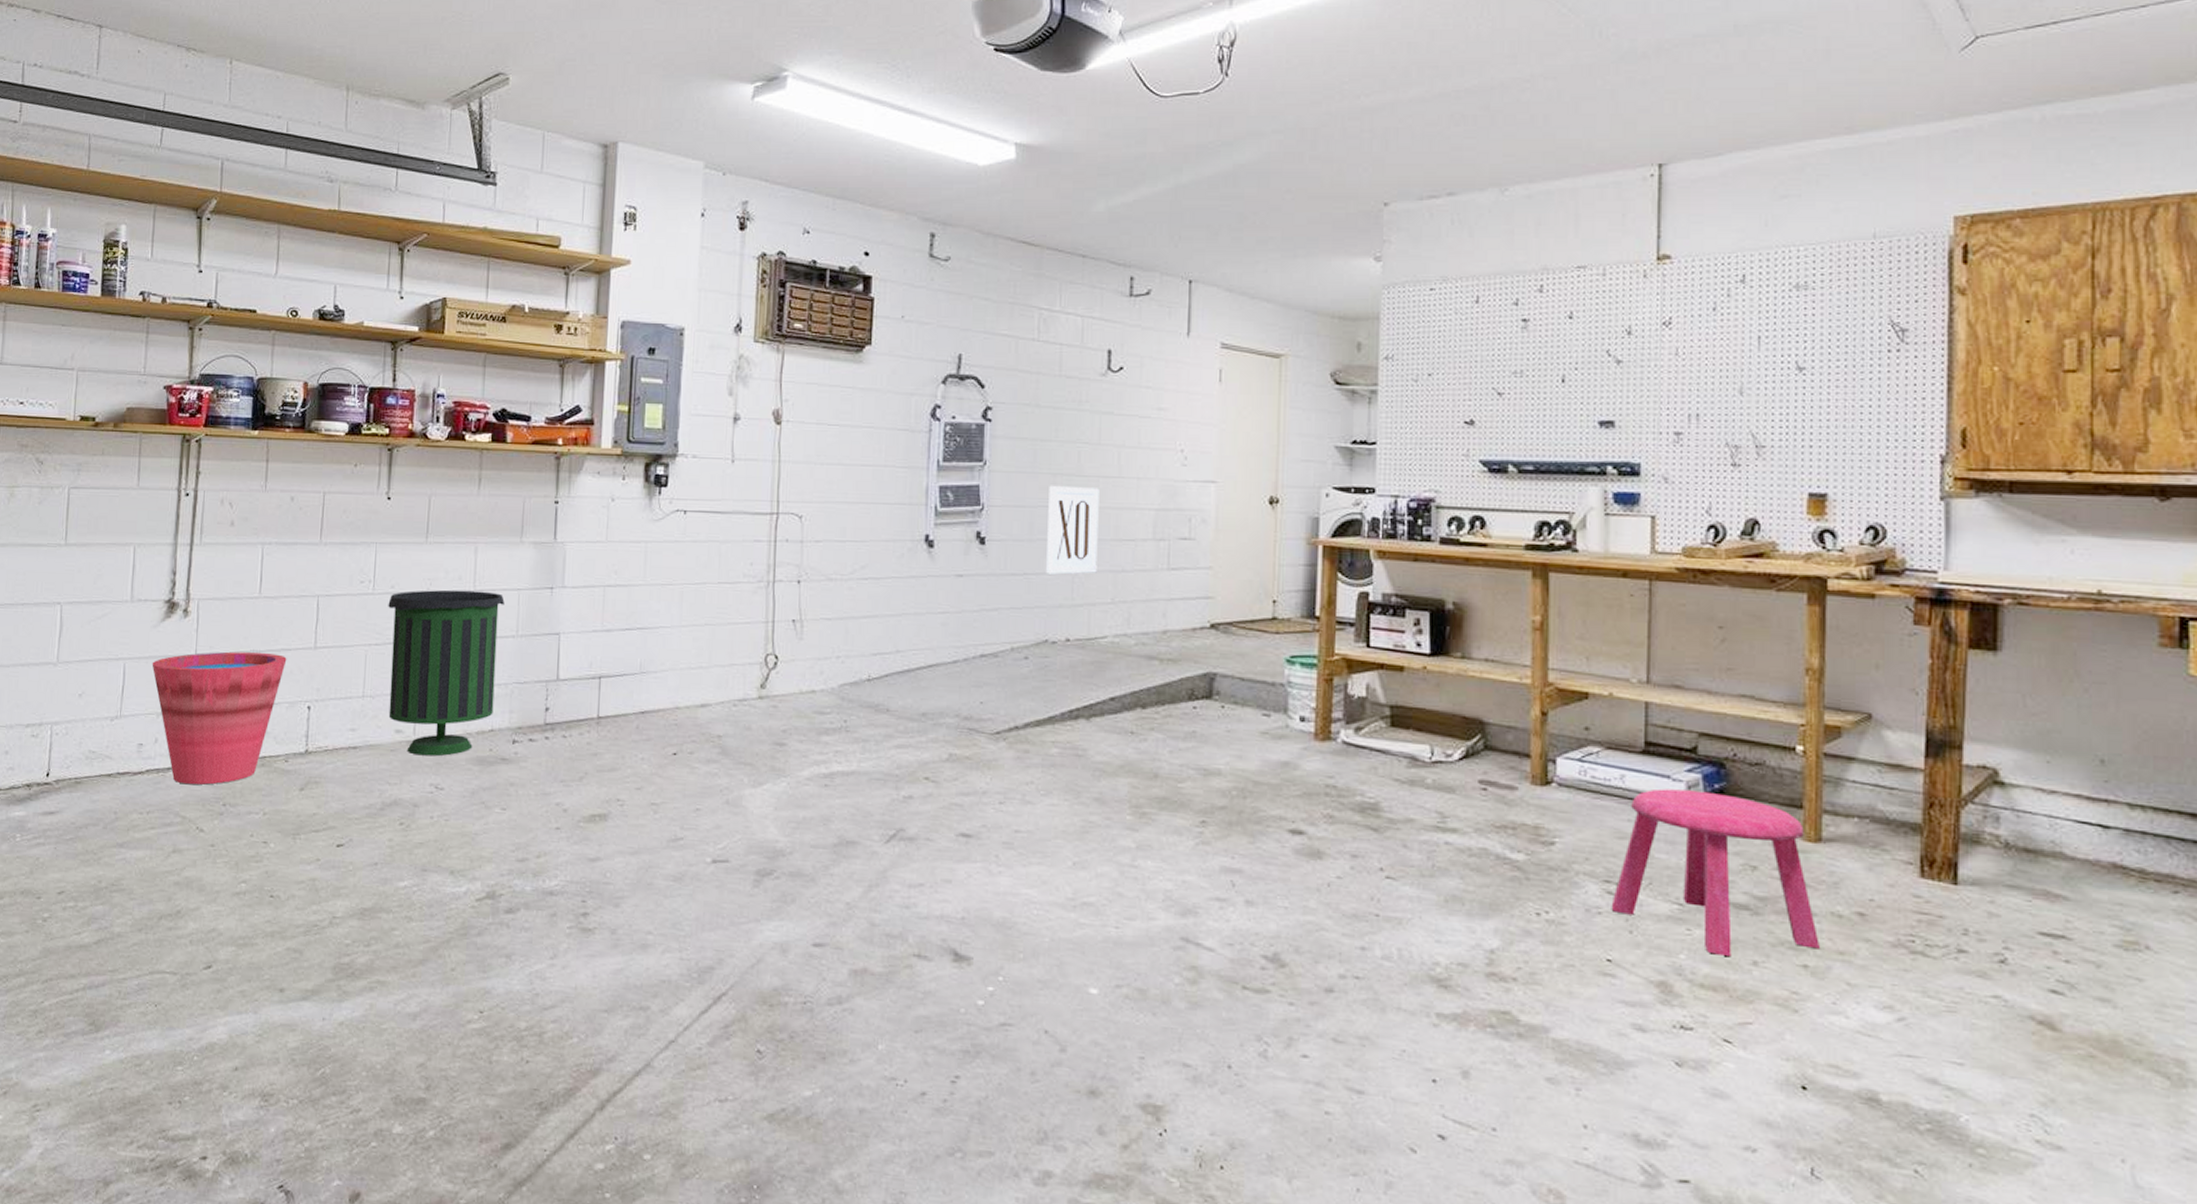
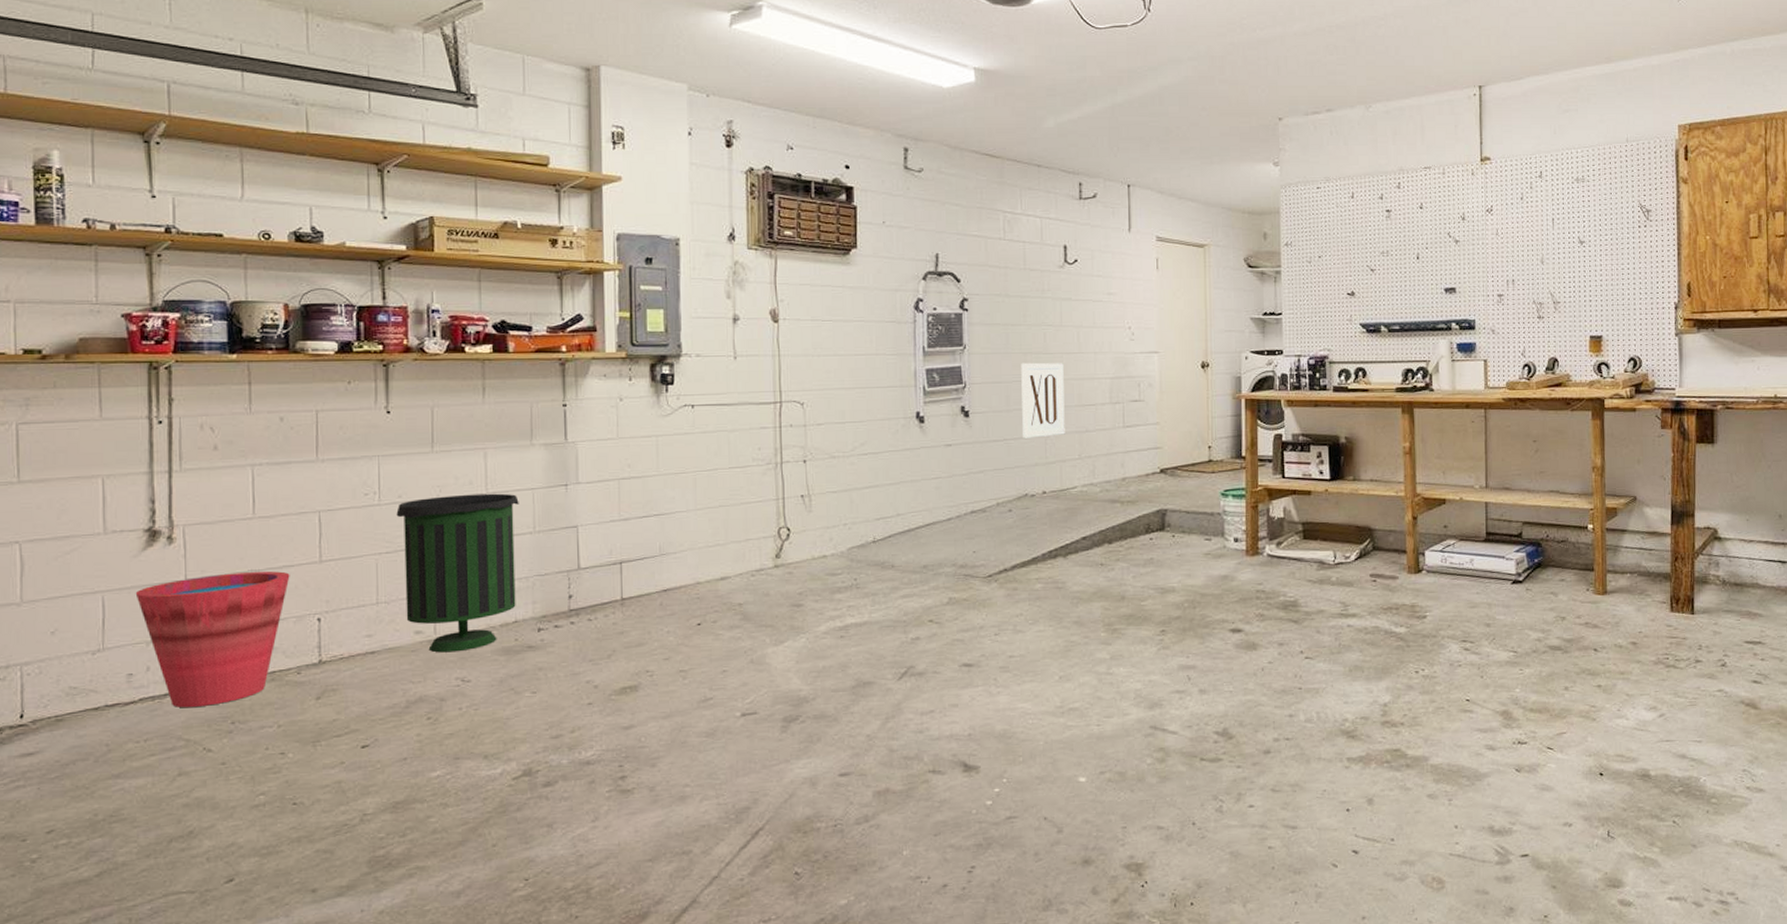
stool: present [1611,788,1820,956] -> none [1467,565,1608,686]

